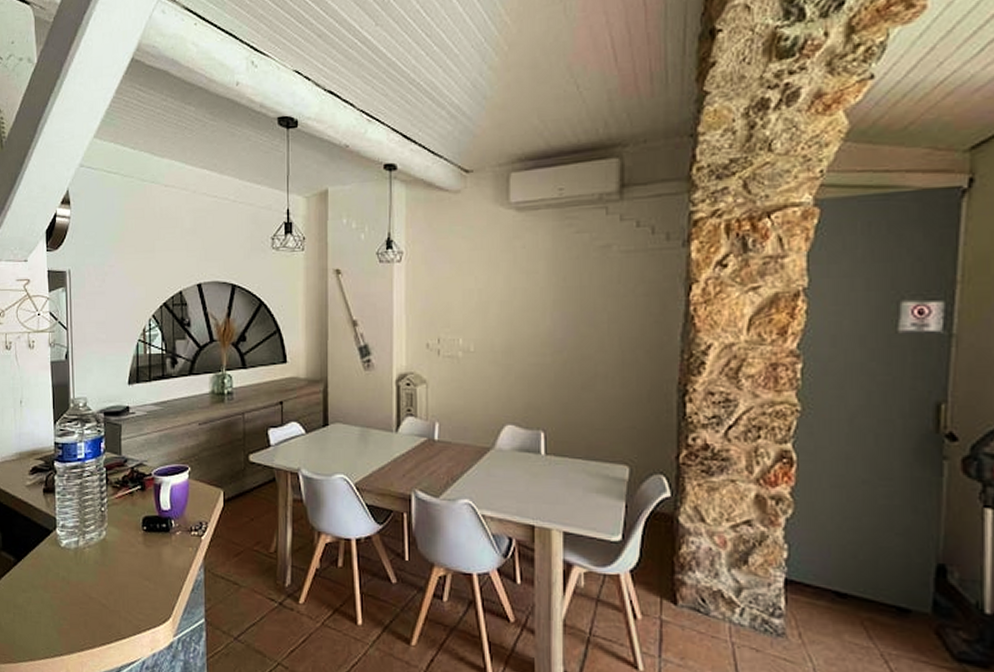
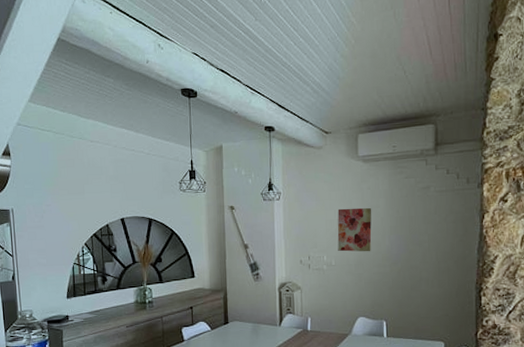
wall art: none [478,273,528,335] -> present [337,207,372,252]

